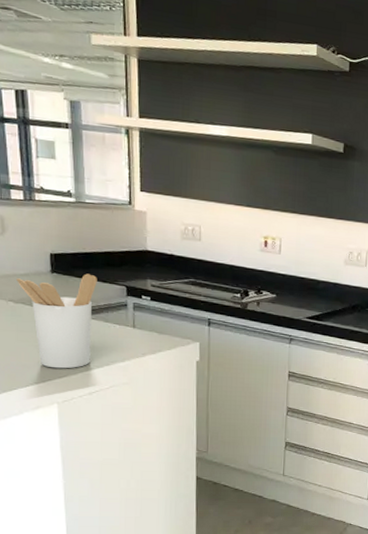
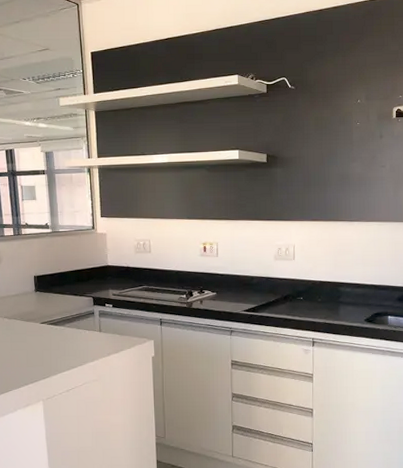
utensil holder: present [17,273,97,369] -> none [10,289,70,371]

